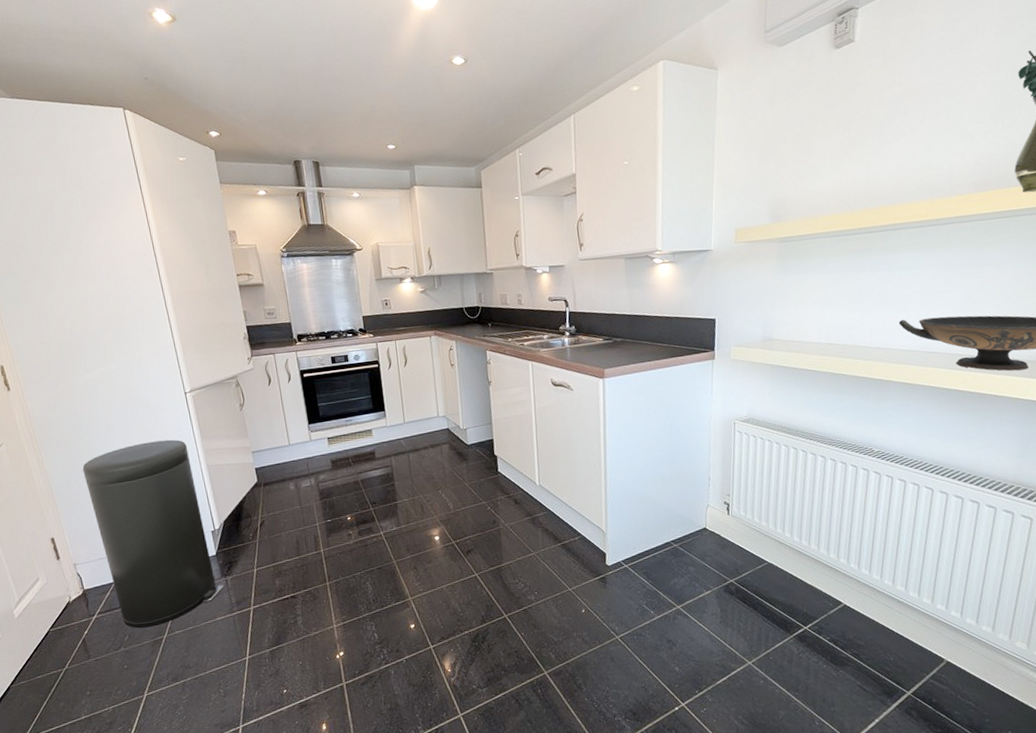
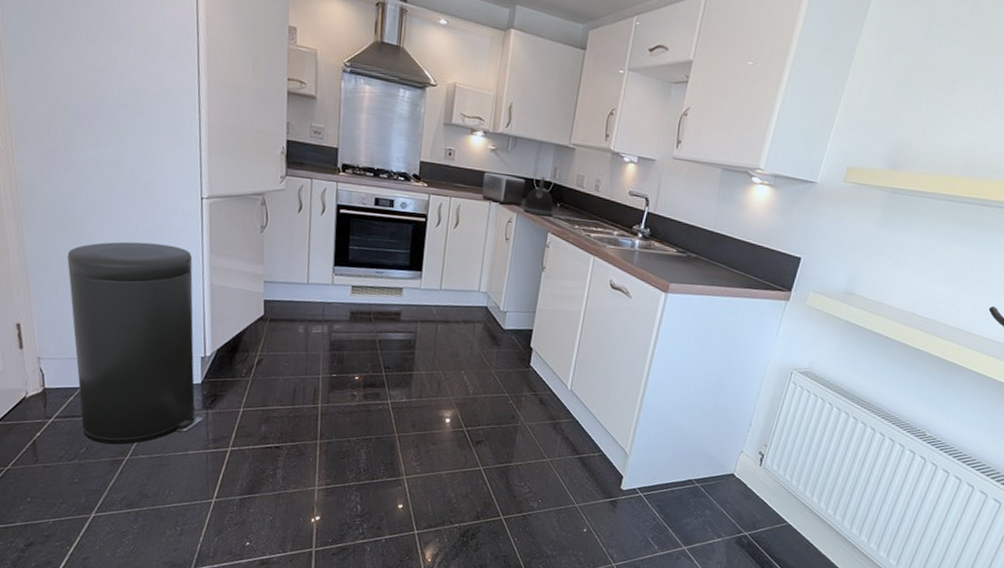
toaster: none [419,309,458,337] -> present [481,172,526,206]
kettle: none [459,303,487,339] -> present [523,176,554,217]

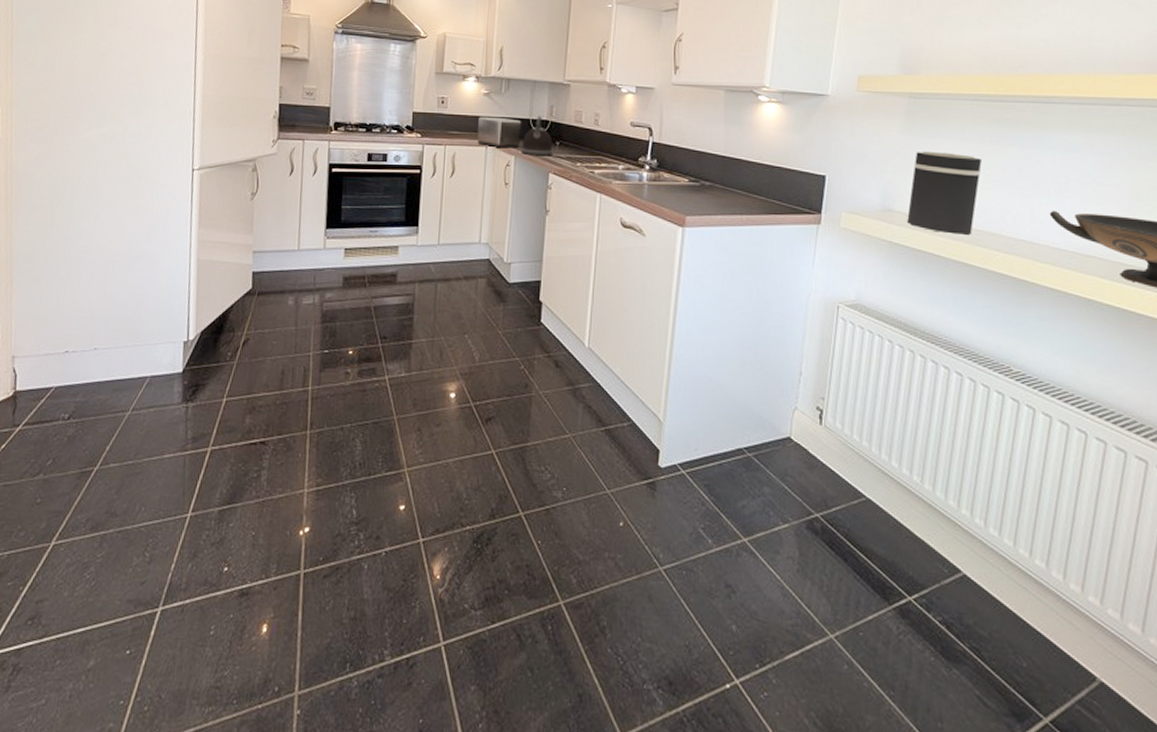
pedal bin: present [67,241,204,445] -> none [50,220,183,453]
cylinder: none [865,243,942,321] -> present [907,151,982,235]

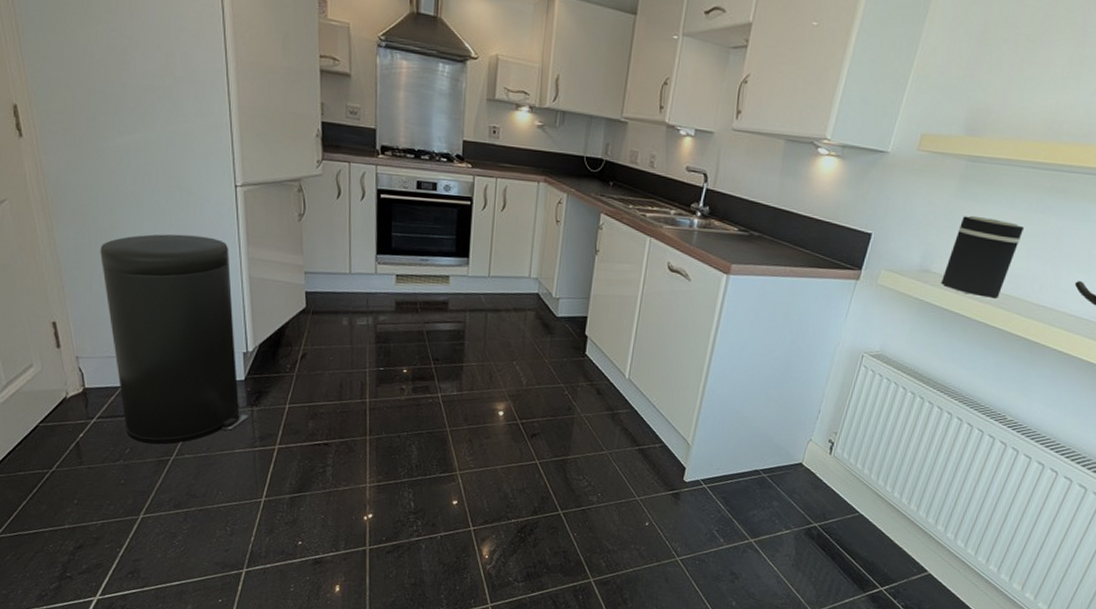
pedal bin: none [50,220,183,453] -> present [100,234,249,445]
toaster: present [476,116,522,149] -> none [528,150,576,186]
kettle: present [521,115,553,156] -> none [573,153,606,196]

